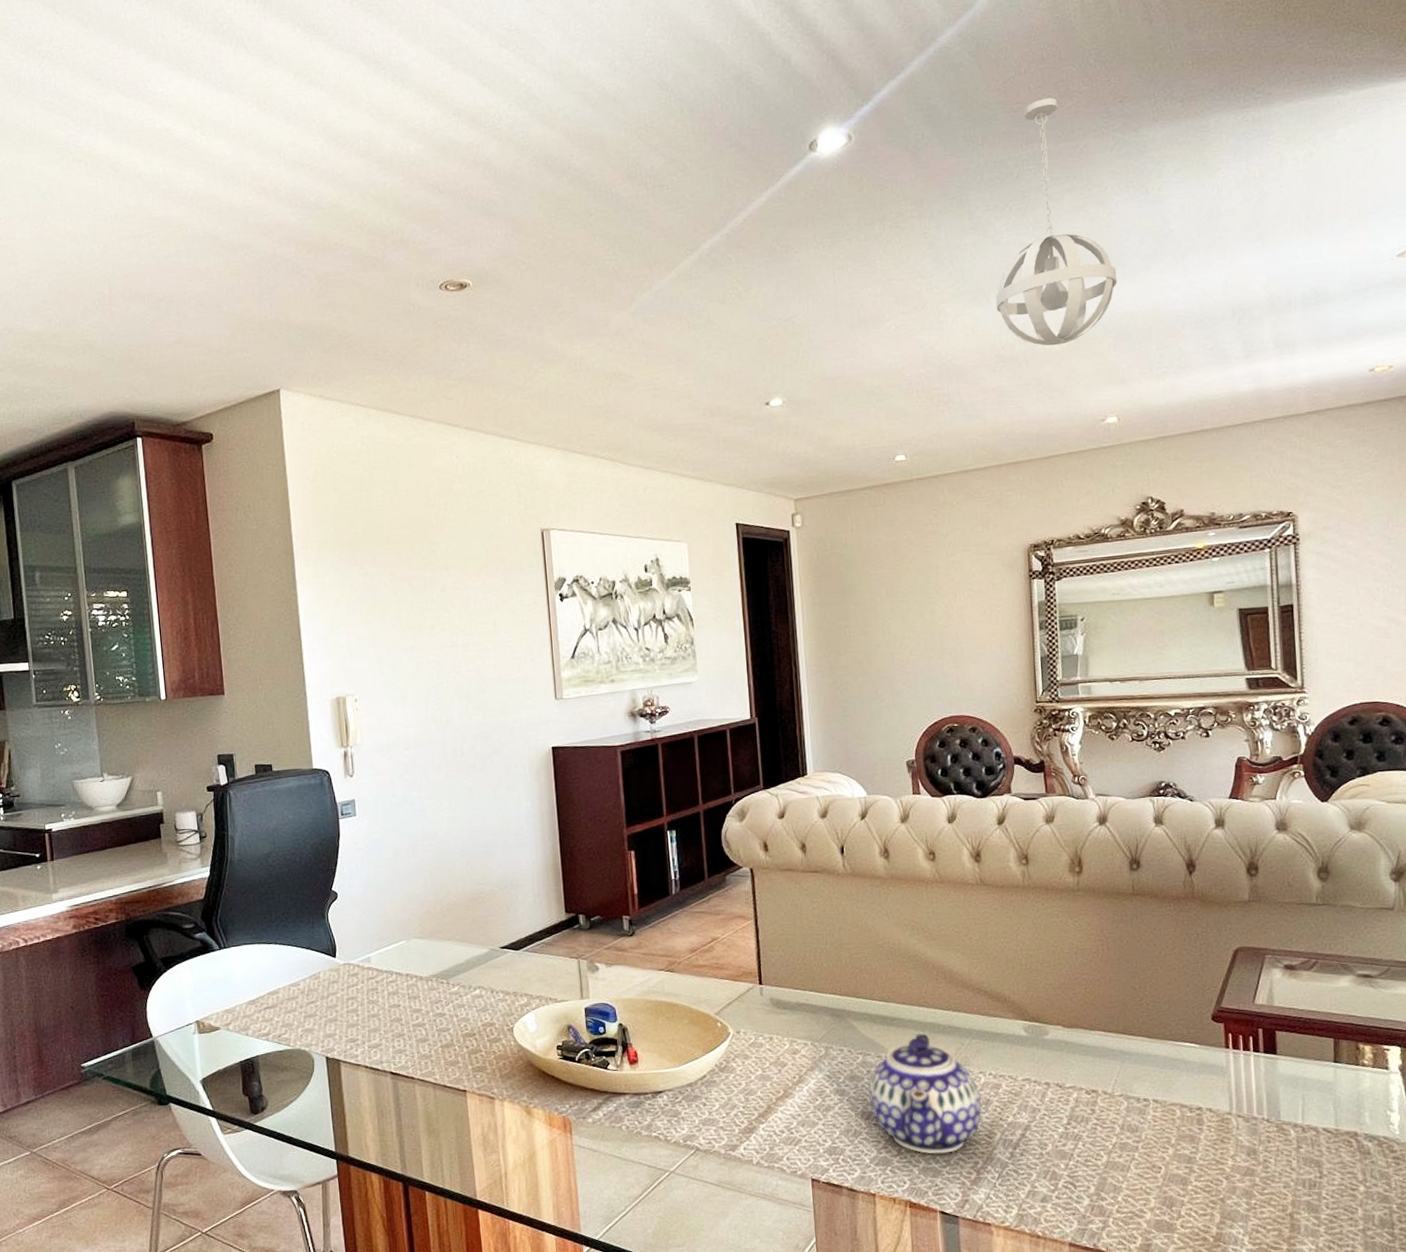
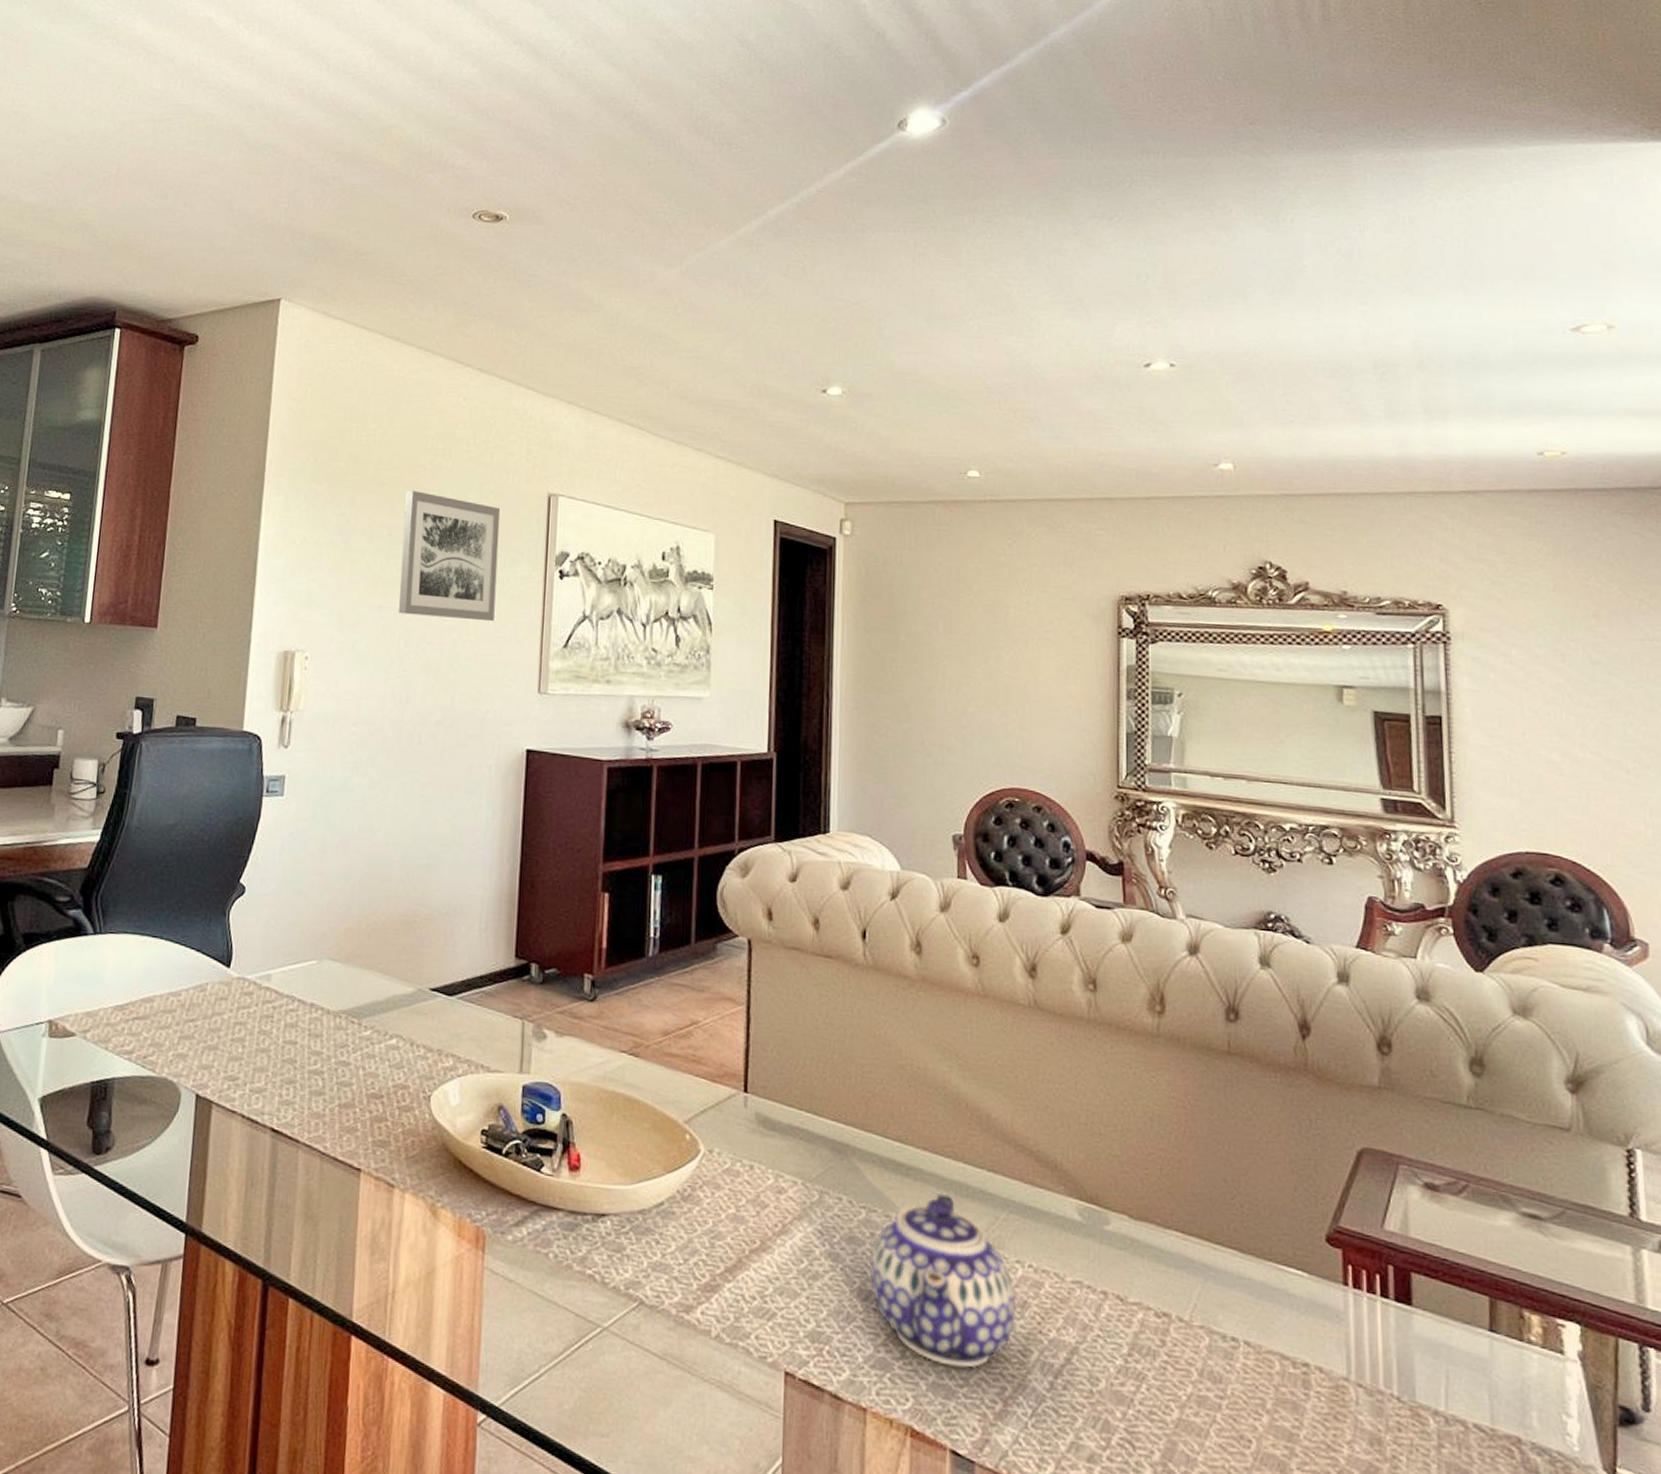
wall art: none [419,543,510,651] -> present [398,490,501,622]
pendant light: present [995,97,1117,346] -> none [1096,109,1239,374]

